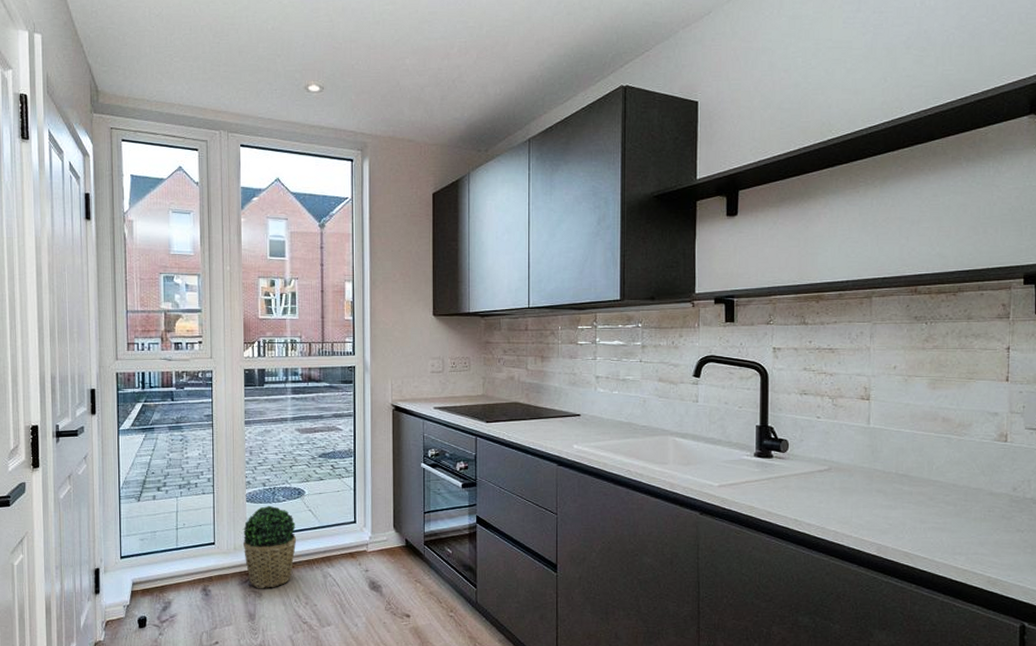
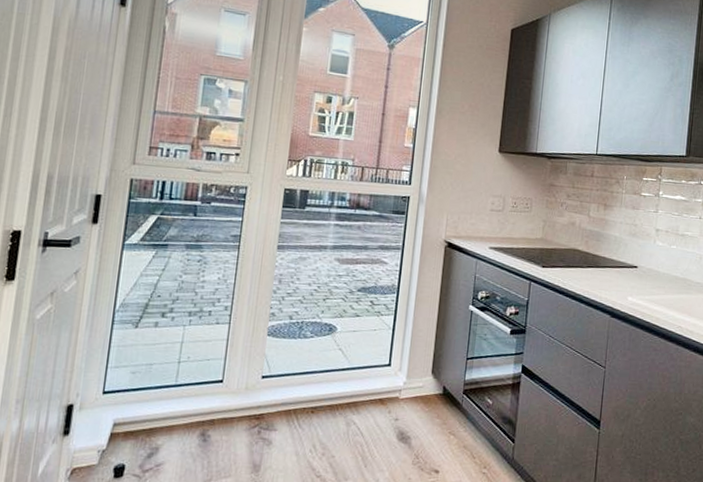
potted plant: present [242,505,297,589] -> none [256,341,322,436]

